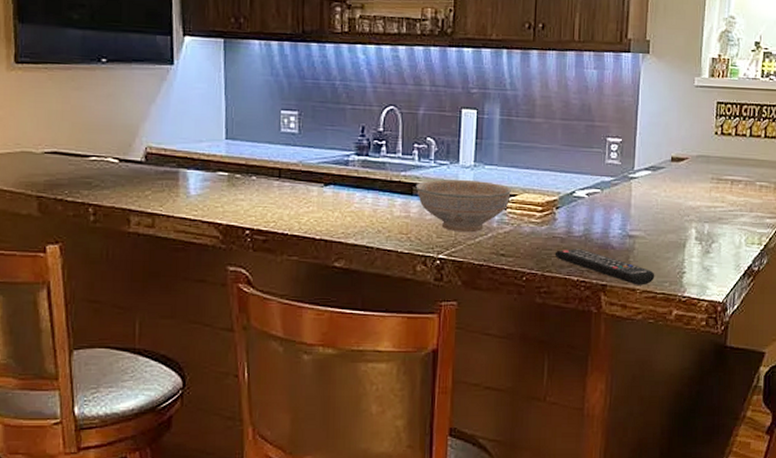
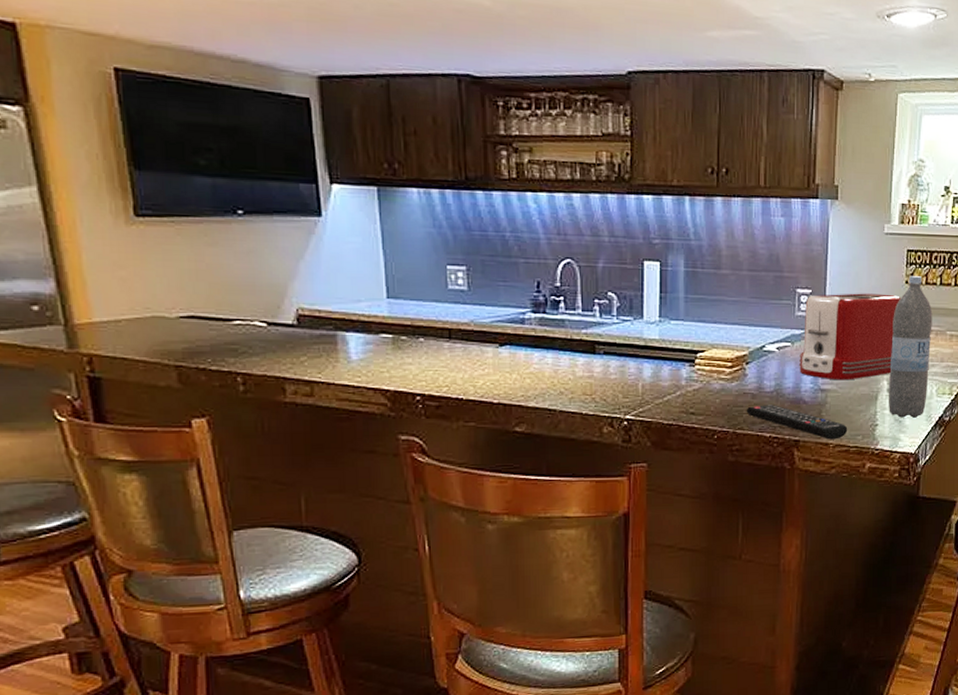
decorative bowl: present [415,179,512,233] -> none [598,337,700,391]
toaster: none [607,143,711,228] -> present [798,293,902,380]
water bottle: none [696,127,742,267] -> present [889,276,933,418]

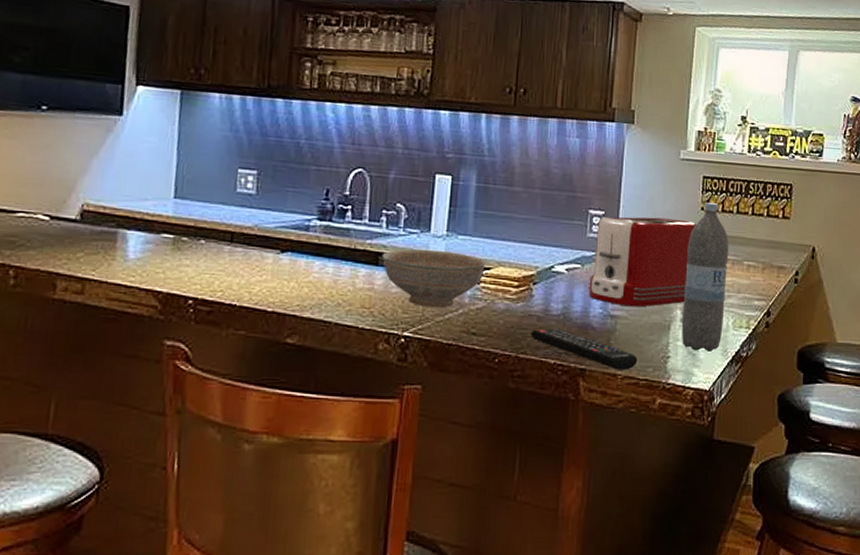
decorative bowl: none [598,337,700,391] -> present [381,249,487,308]

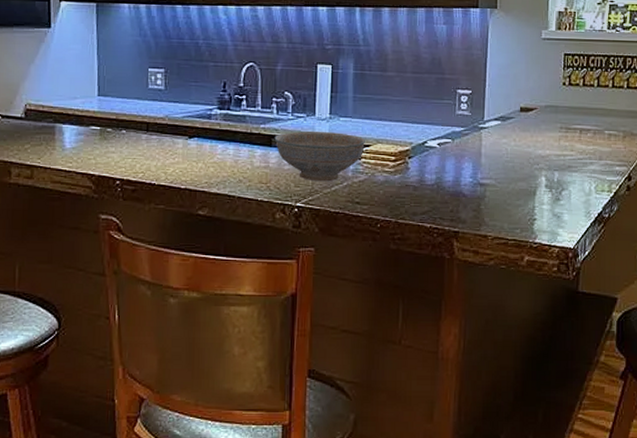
remote control: present [530,328,638,371] -> none [408,197,506,232]
toaster: present [587,217,697,308] -> none [458,94,559,176]
water bottle: present [682,202,729,352] -> none [547,78,590,214]

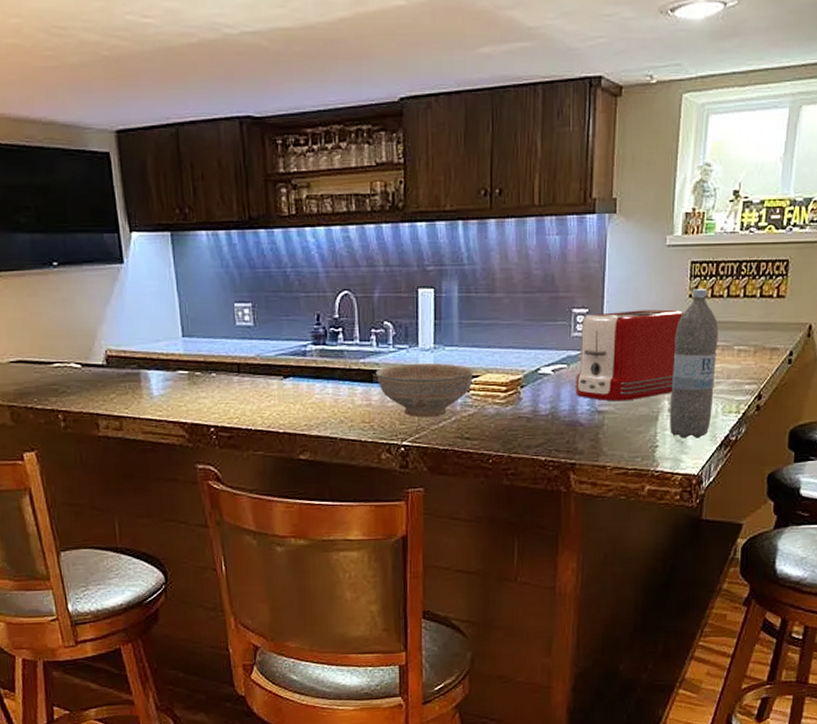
toaster: none [458,94,559,176] -> present [574,309,685,402]
water bottle: none [547,78,590,214] -> present [670,289,719,439]

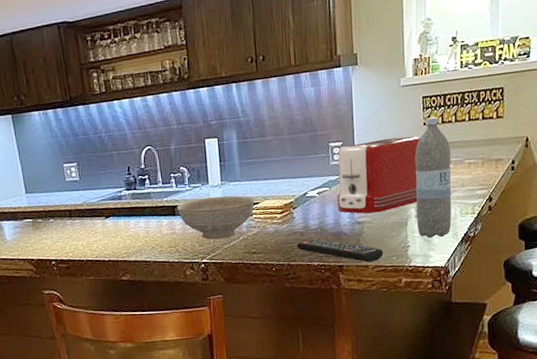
remote control: none [521,428,626,462] -> present [296,239,384,263]

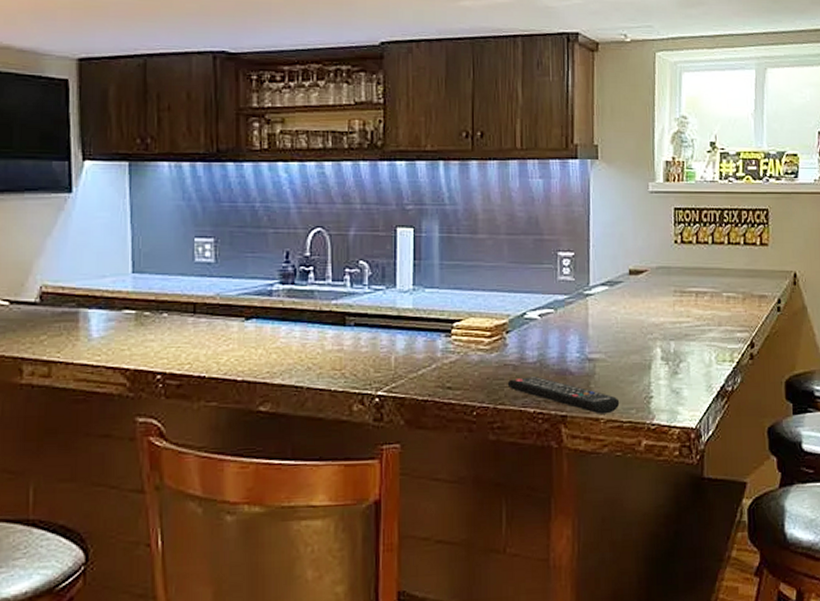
decorative bowl: present [176,195,255,240] -> none [348,306,457,365]
toaster: present [336,136,421,214] -> none [562,255,671,349]
water bottle: present [415,117,452,238] -> none [662,235,707,389]

